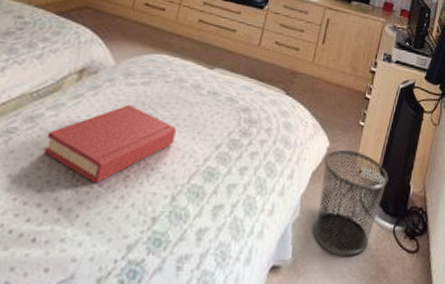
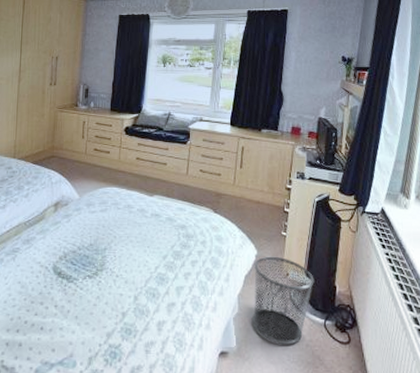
hardback book: present [43,104,176,184] -> none [39,227,131,288]

